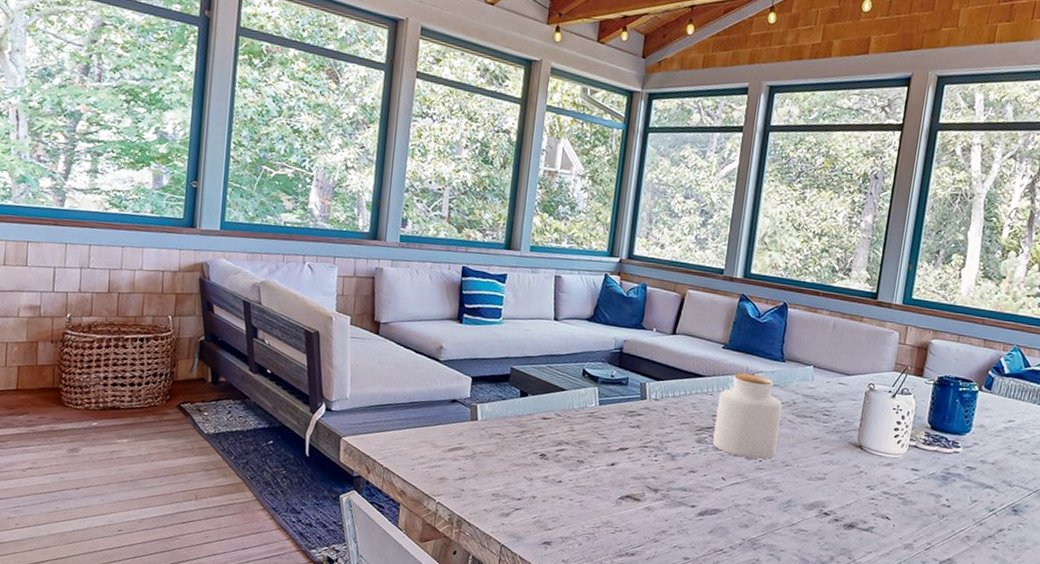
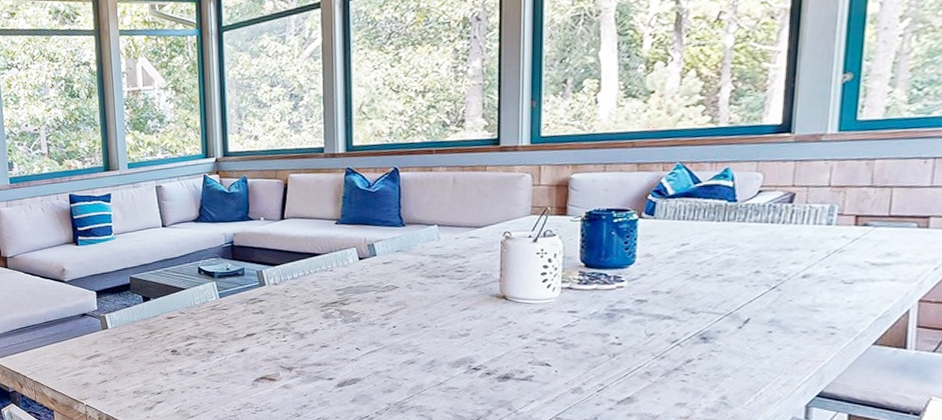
jar: present [712,373,782,460] -> none [339,244,410,326]

